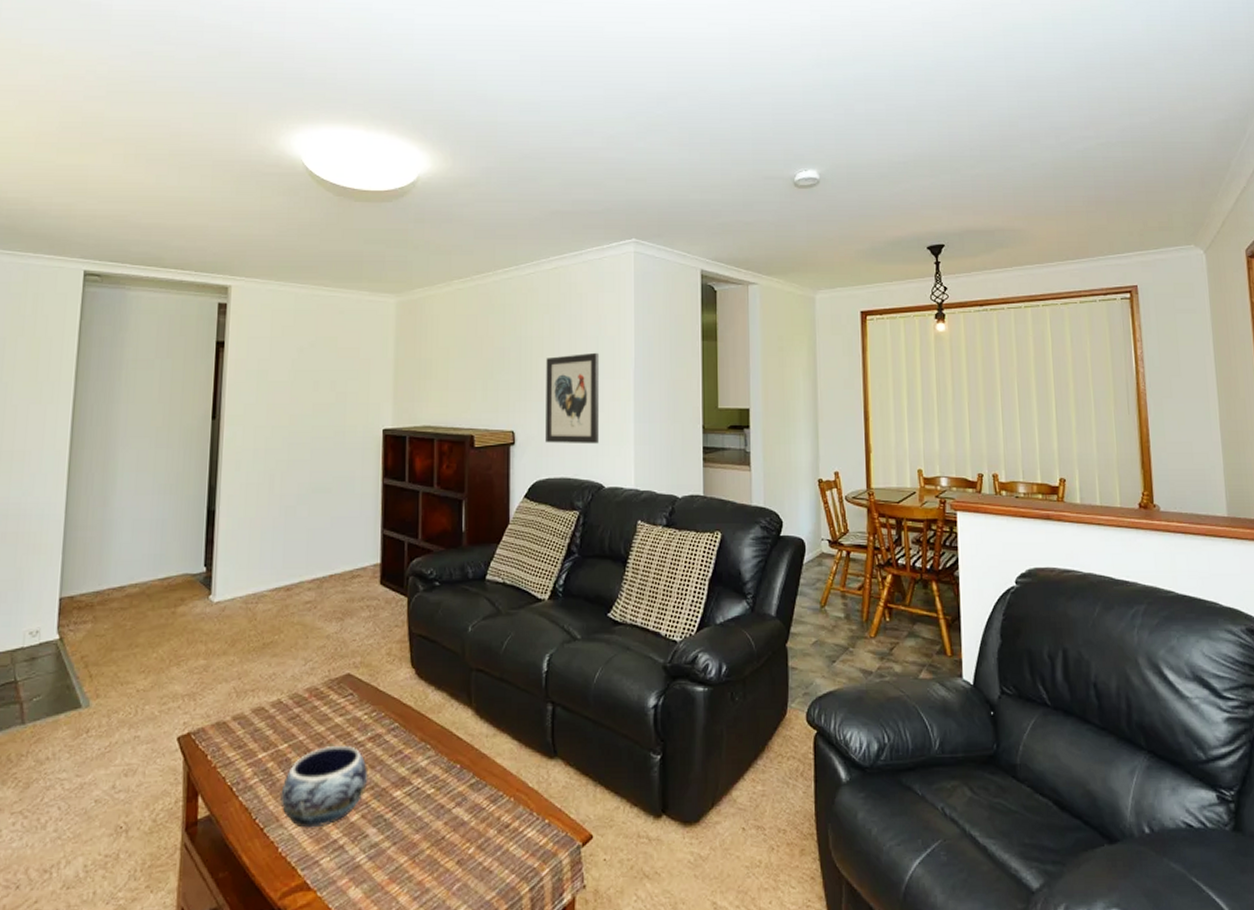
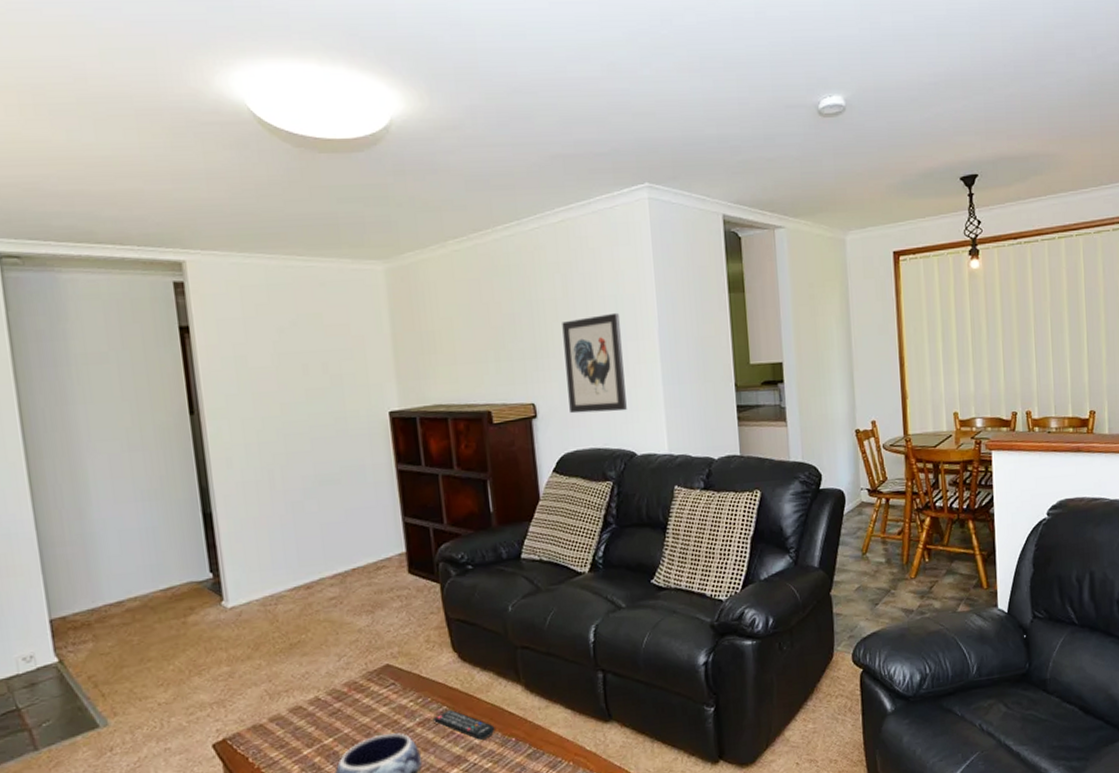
remote control: none [383,728,442,763] -> present [432,710,495,740]

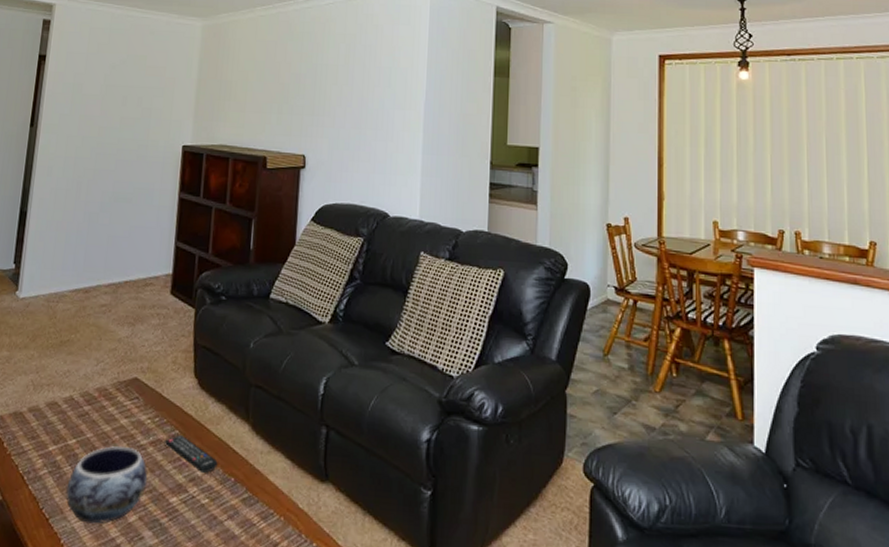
wall art: present [562,312,627,414] -> none [335,83,392,173]

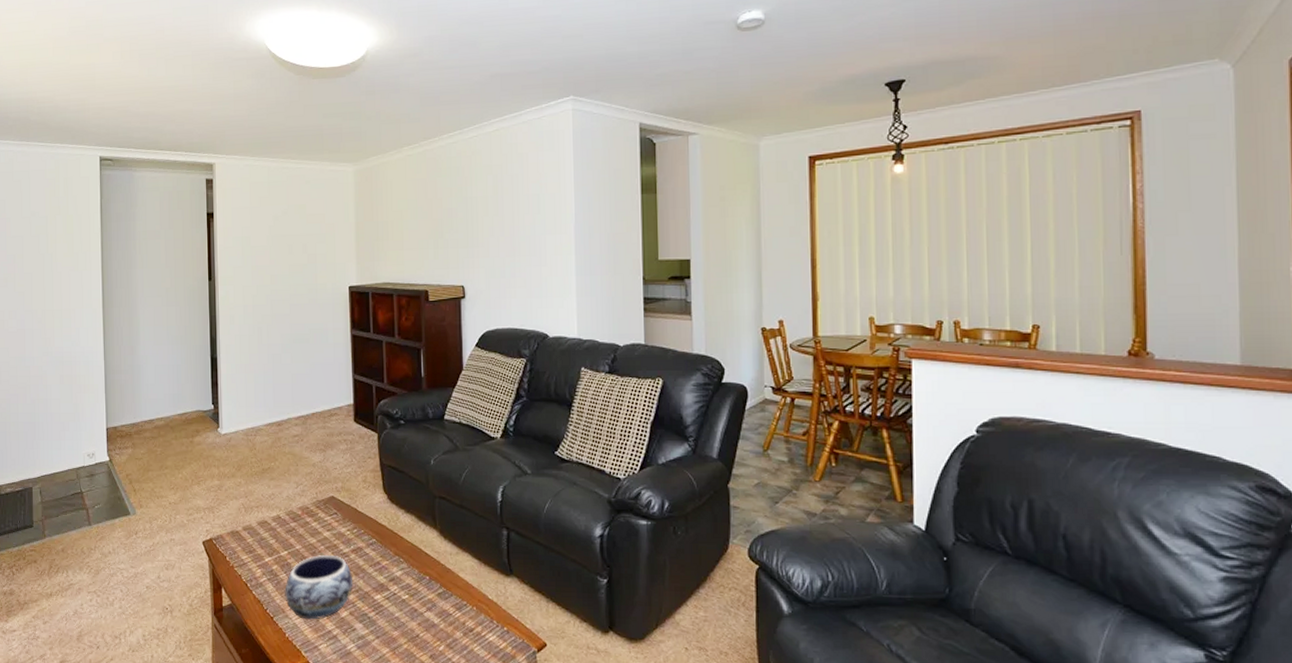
remote control: present [164,435,218,473] -> none [364,543,413,573]

